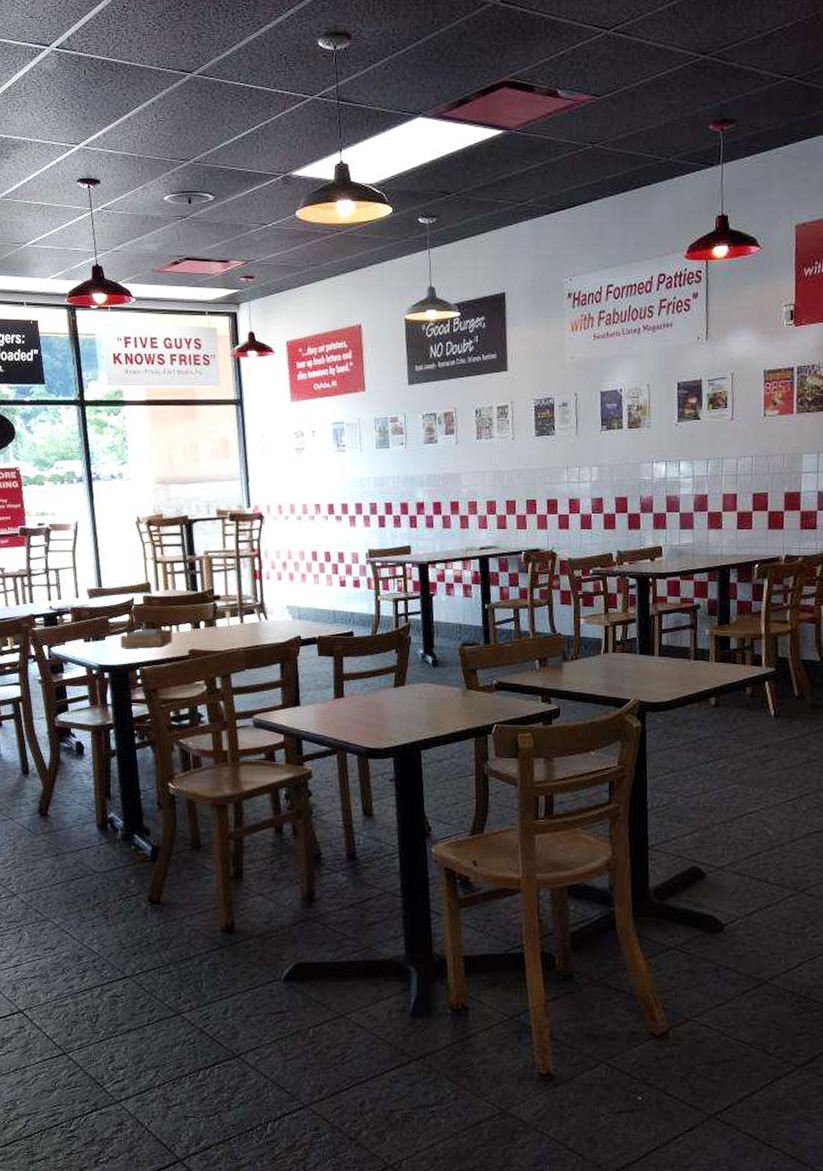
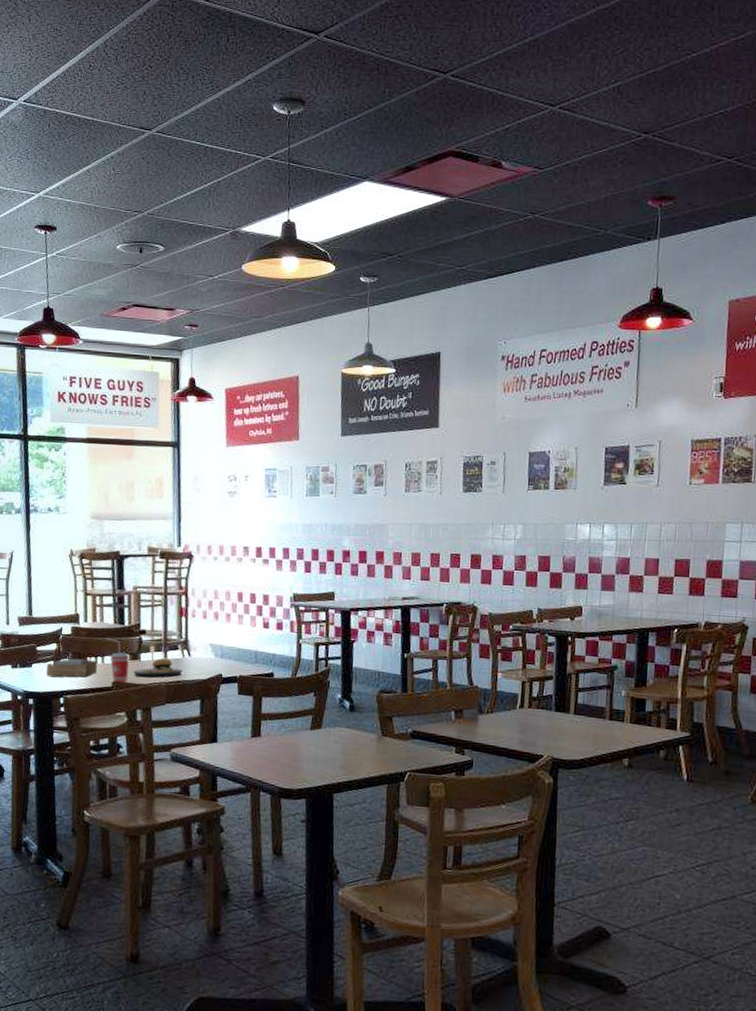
beverage cup: none [179,605,206,651] -> present [105,638,130,683]
burger: none [210,617,260,644] -> present [133,652,182,678]

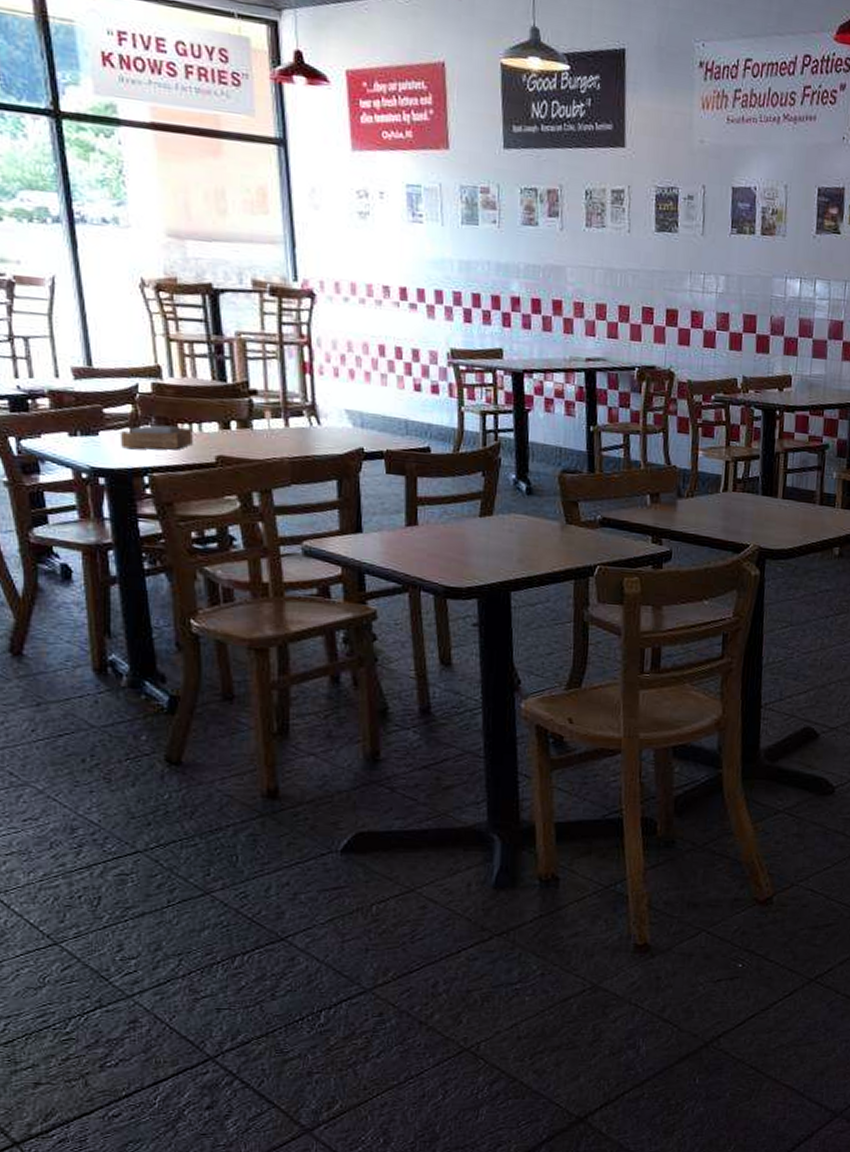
beverage cup: present [105,638,130,683] -> none [202,398,238,458]
burger: present [133,652,182,678] -> none [244,419,311,452]

